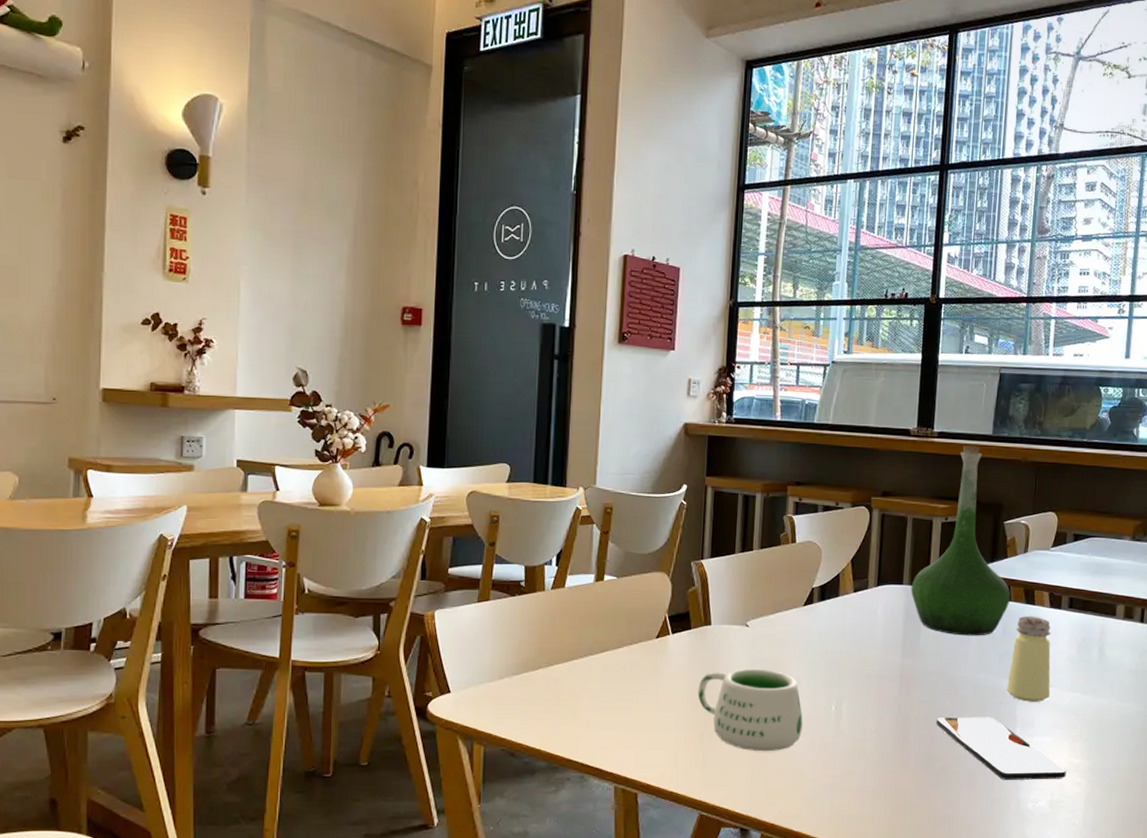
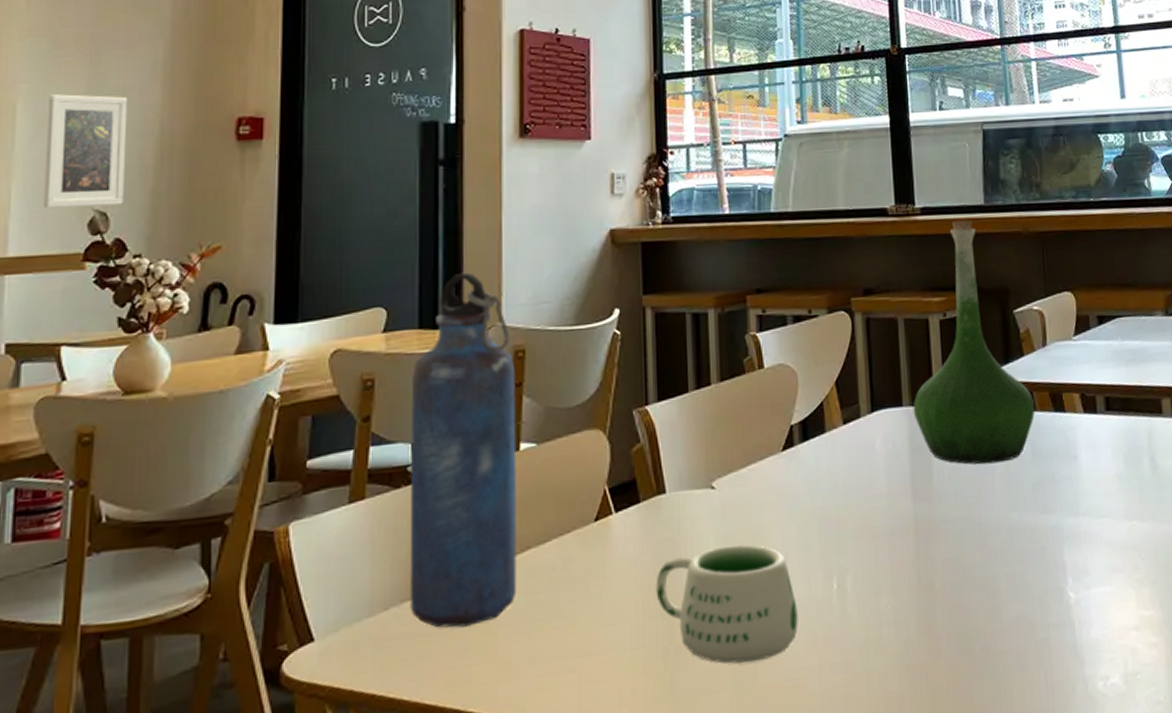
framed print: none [261,276,321,366] -> present [43,94,128,209]
water bottle: none [518,444,604,698] -> present [410,272,517,628]
smartphone: present [936,717,1067,780] -> none [967,569,1138,654]
saltshaker: present [1007,616,1051,702] -> none [1047,426,1102,542]

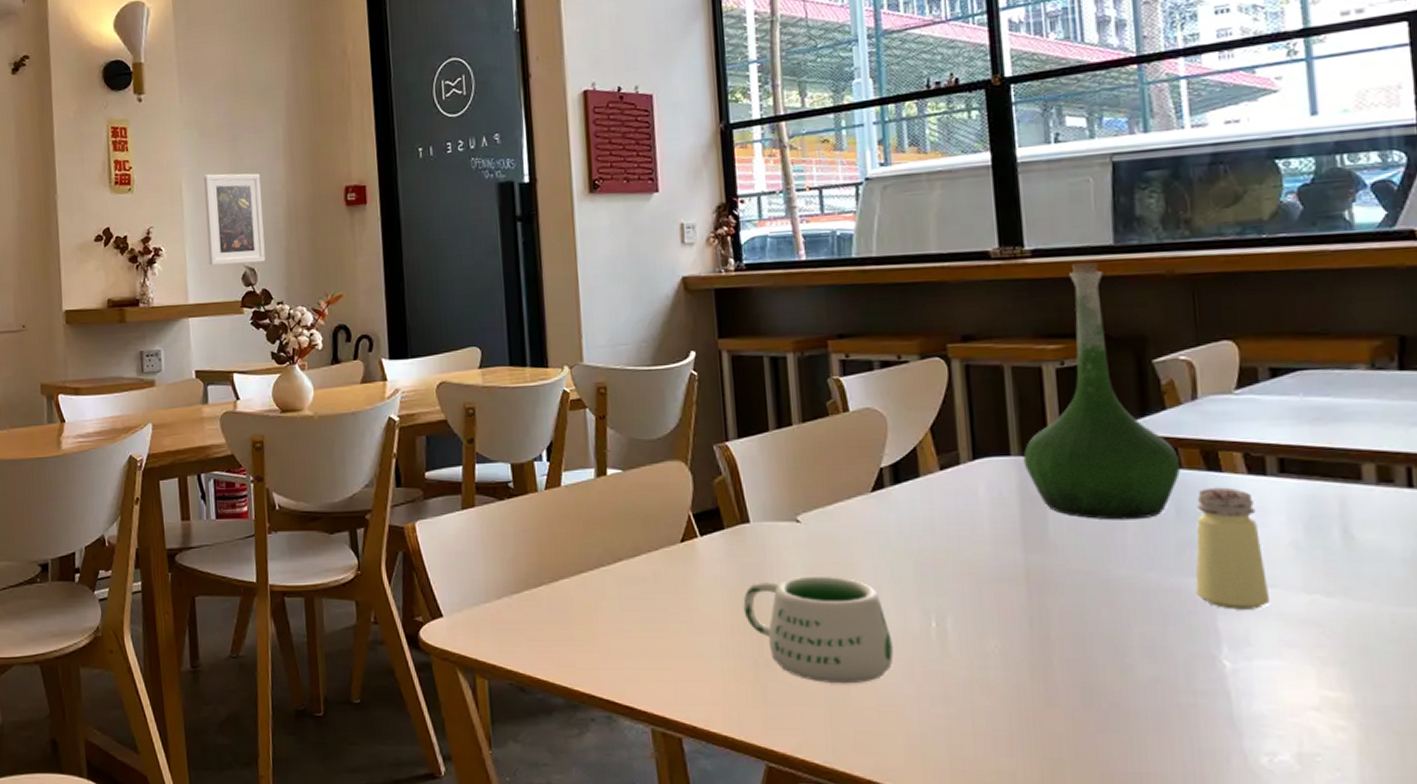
water bottle: present [410,272,517,628] -> none [507,316,612,620]
saltshaker: none [1047,426,1102,542] -> present [1195,487,1271,610]

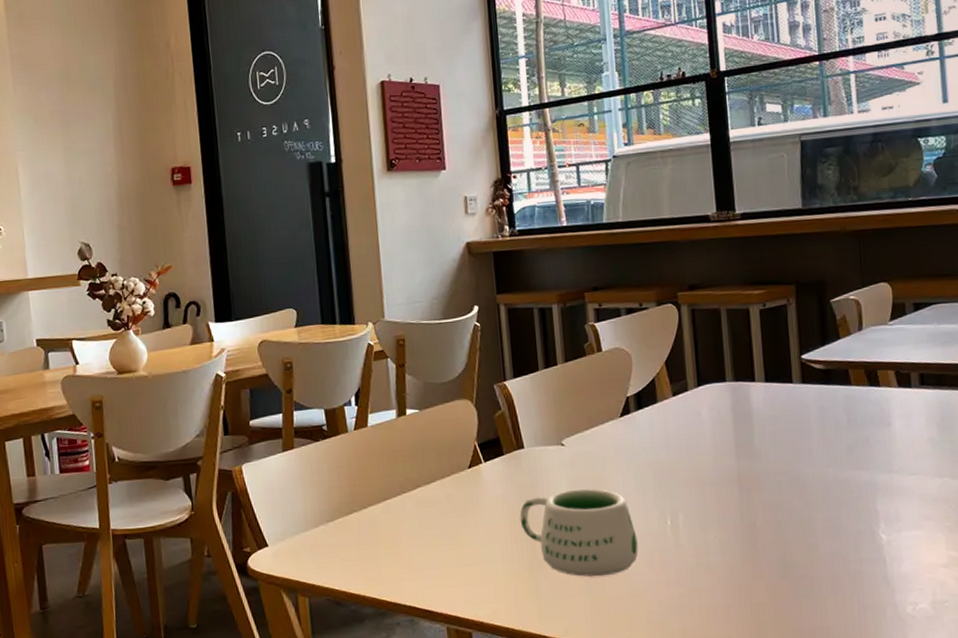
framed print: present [203,173,266,266] -> none [38,156,100,243]
vase: present [1023,261,1181,520] -> none [735,222,851,430]
saltshaker: present [1195,487,1271,610] -> none [861,398,914,494]

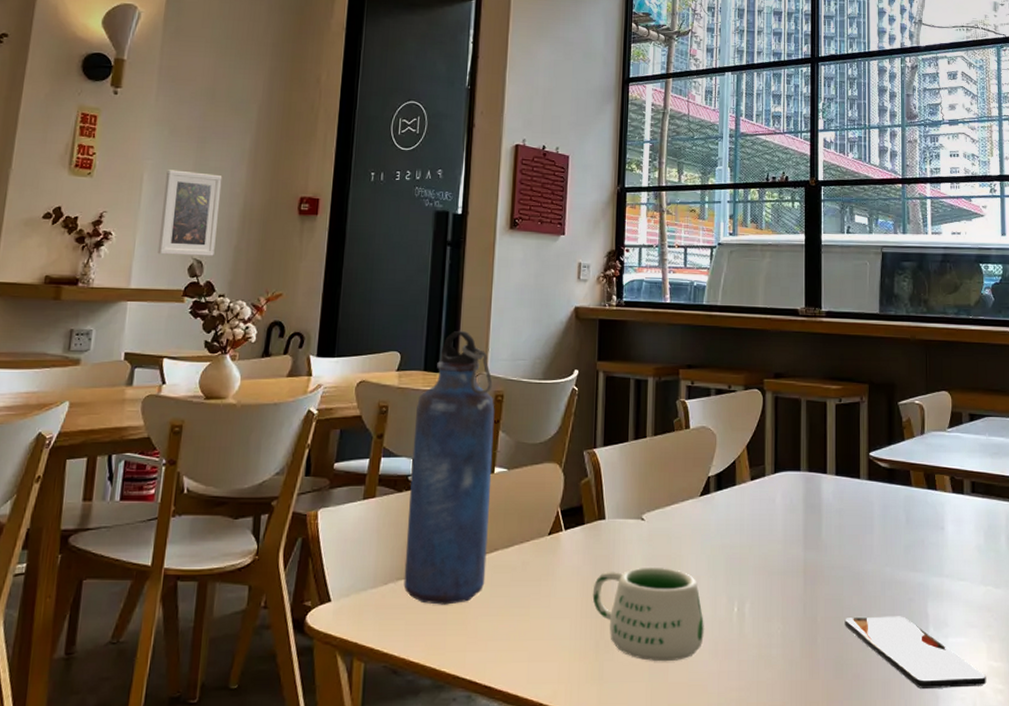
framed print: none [38,156,100,243] -> present [157,169,223,256]
water bottle: none [320,280,412,542] -> present [403,330,495,605]
smartphone: none [786,515,947,583] -> present [845,616,987,689]

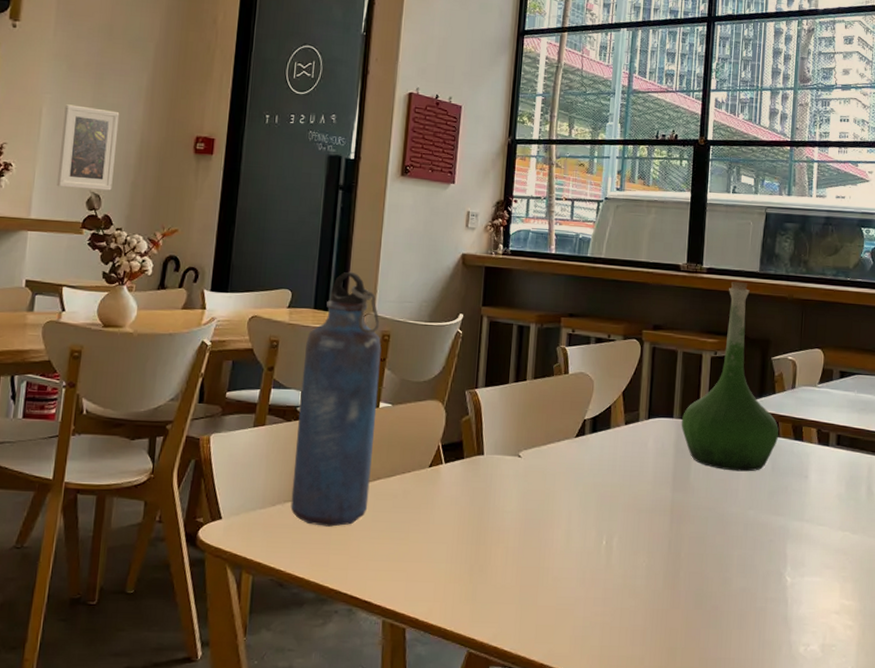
mug: present [592,567,704,662] -> none [469,500,574,587]
vase: none [809,324,911,526] -> present [681,281,779,472]
smartphone: present [845,616,987,689] -> none [706,554,838,622]

